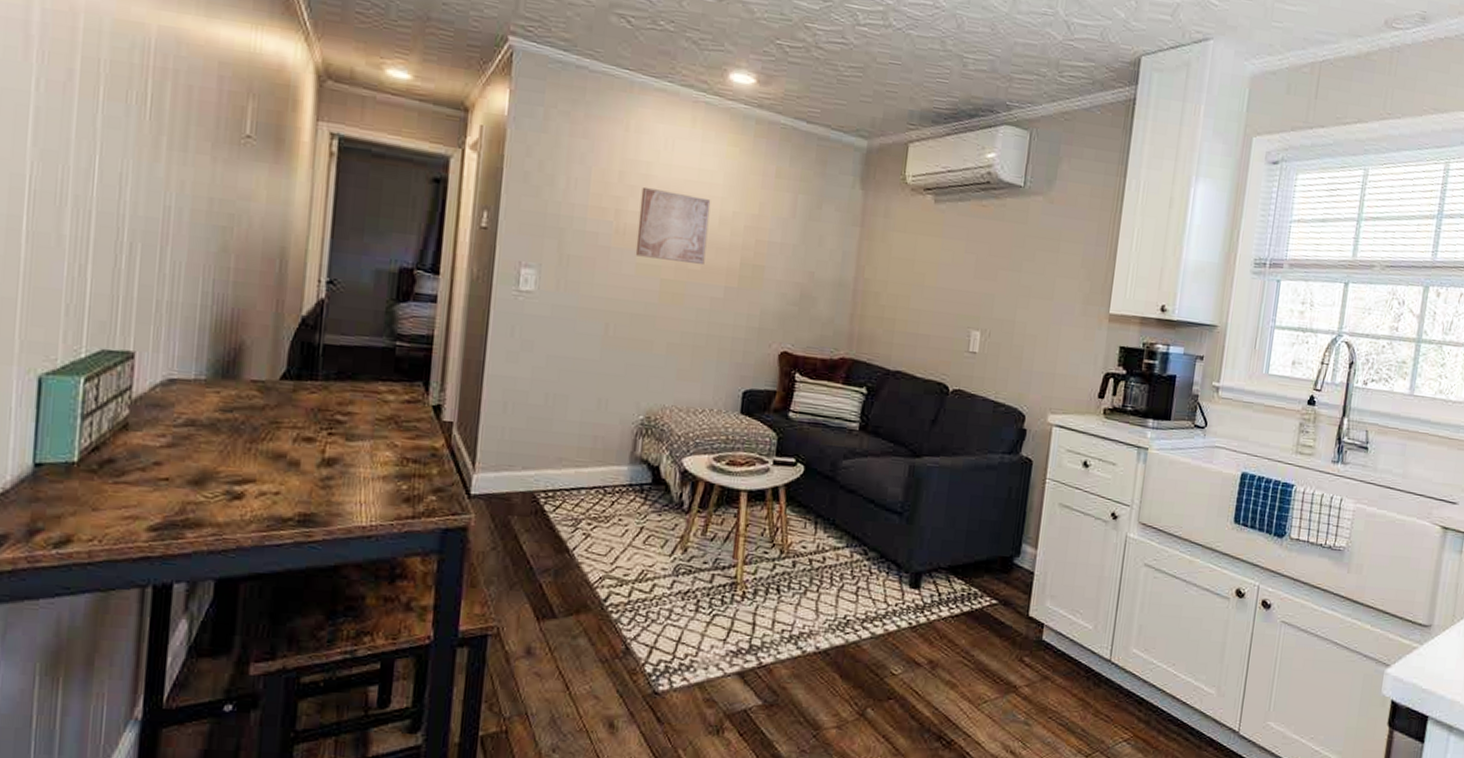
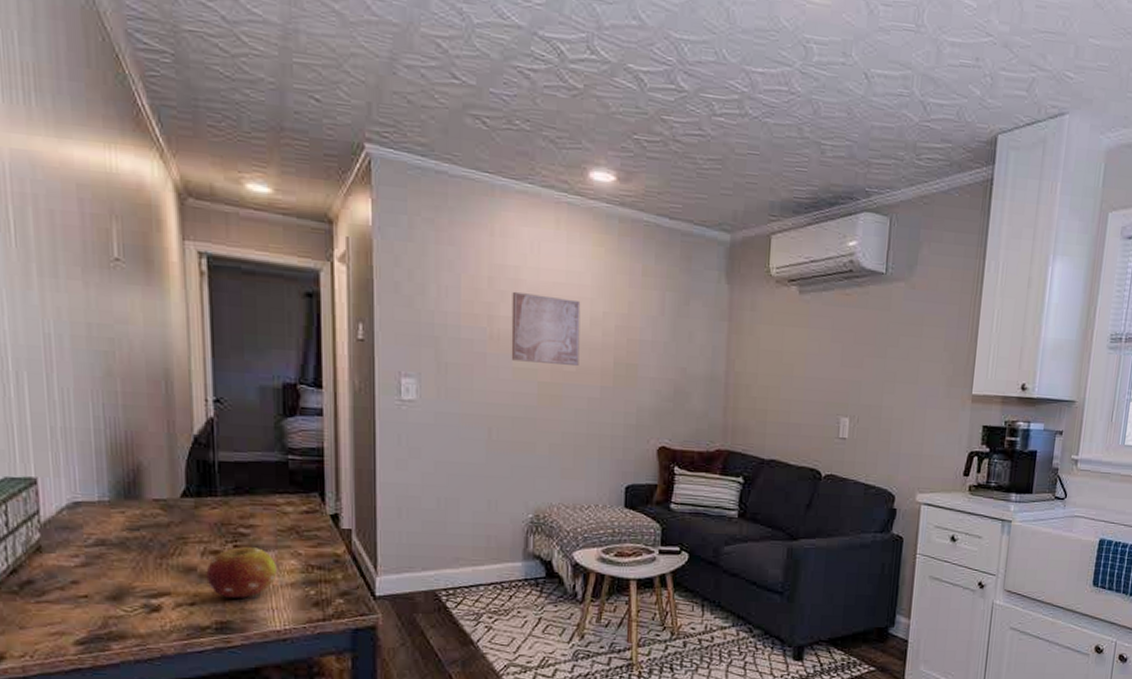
fruit: none [295,435,370,490] -> present [206,547,277,598]

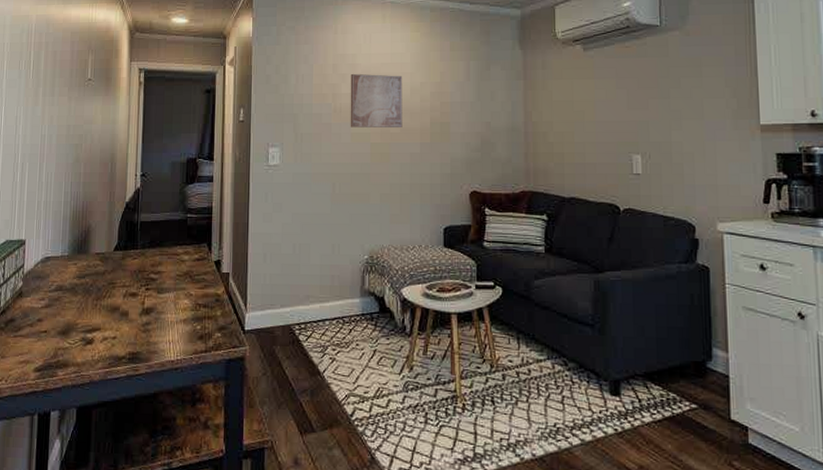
fruit: present [206,547,277,598] -> none [125,290,174,333]

